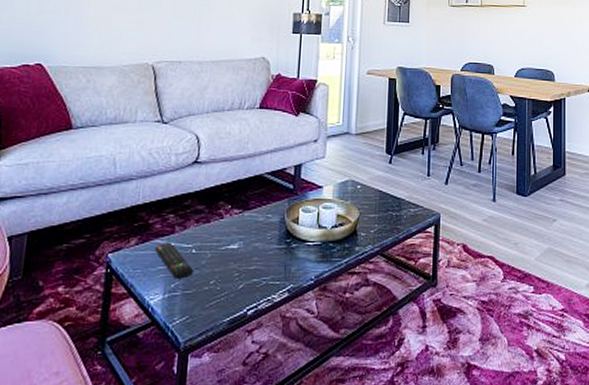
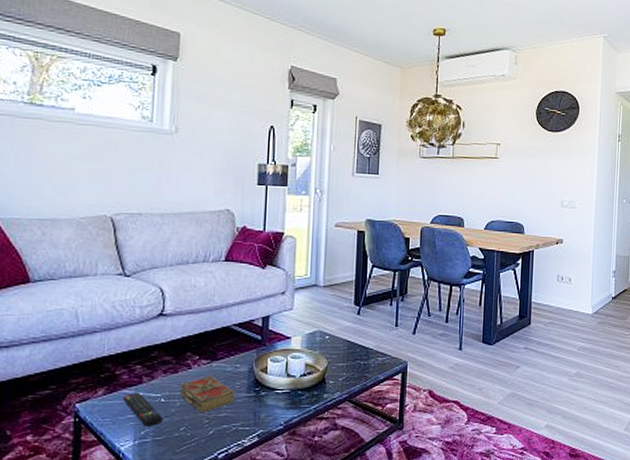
book: none [211,225,266,266] -> present [180,375,235,413]

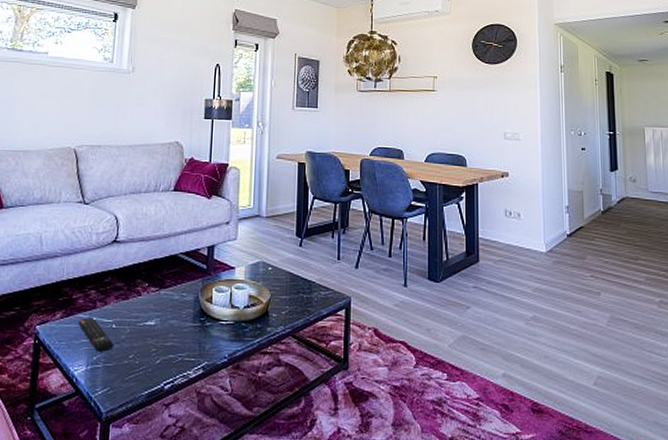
book: present [180,375,235,413] -> none [130,303,181,342]

